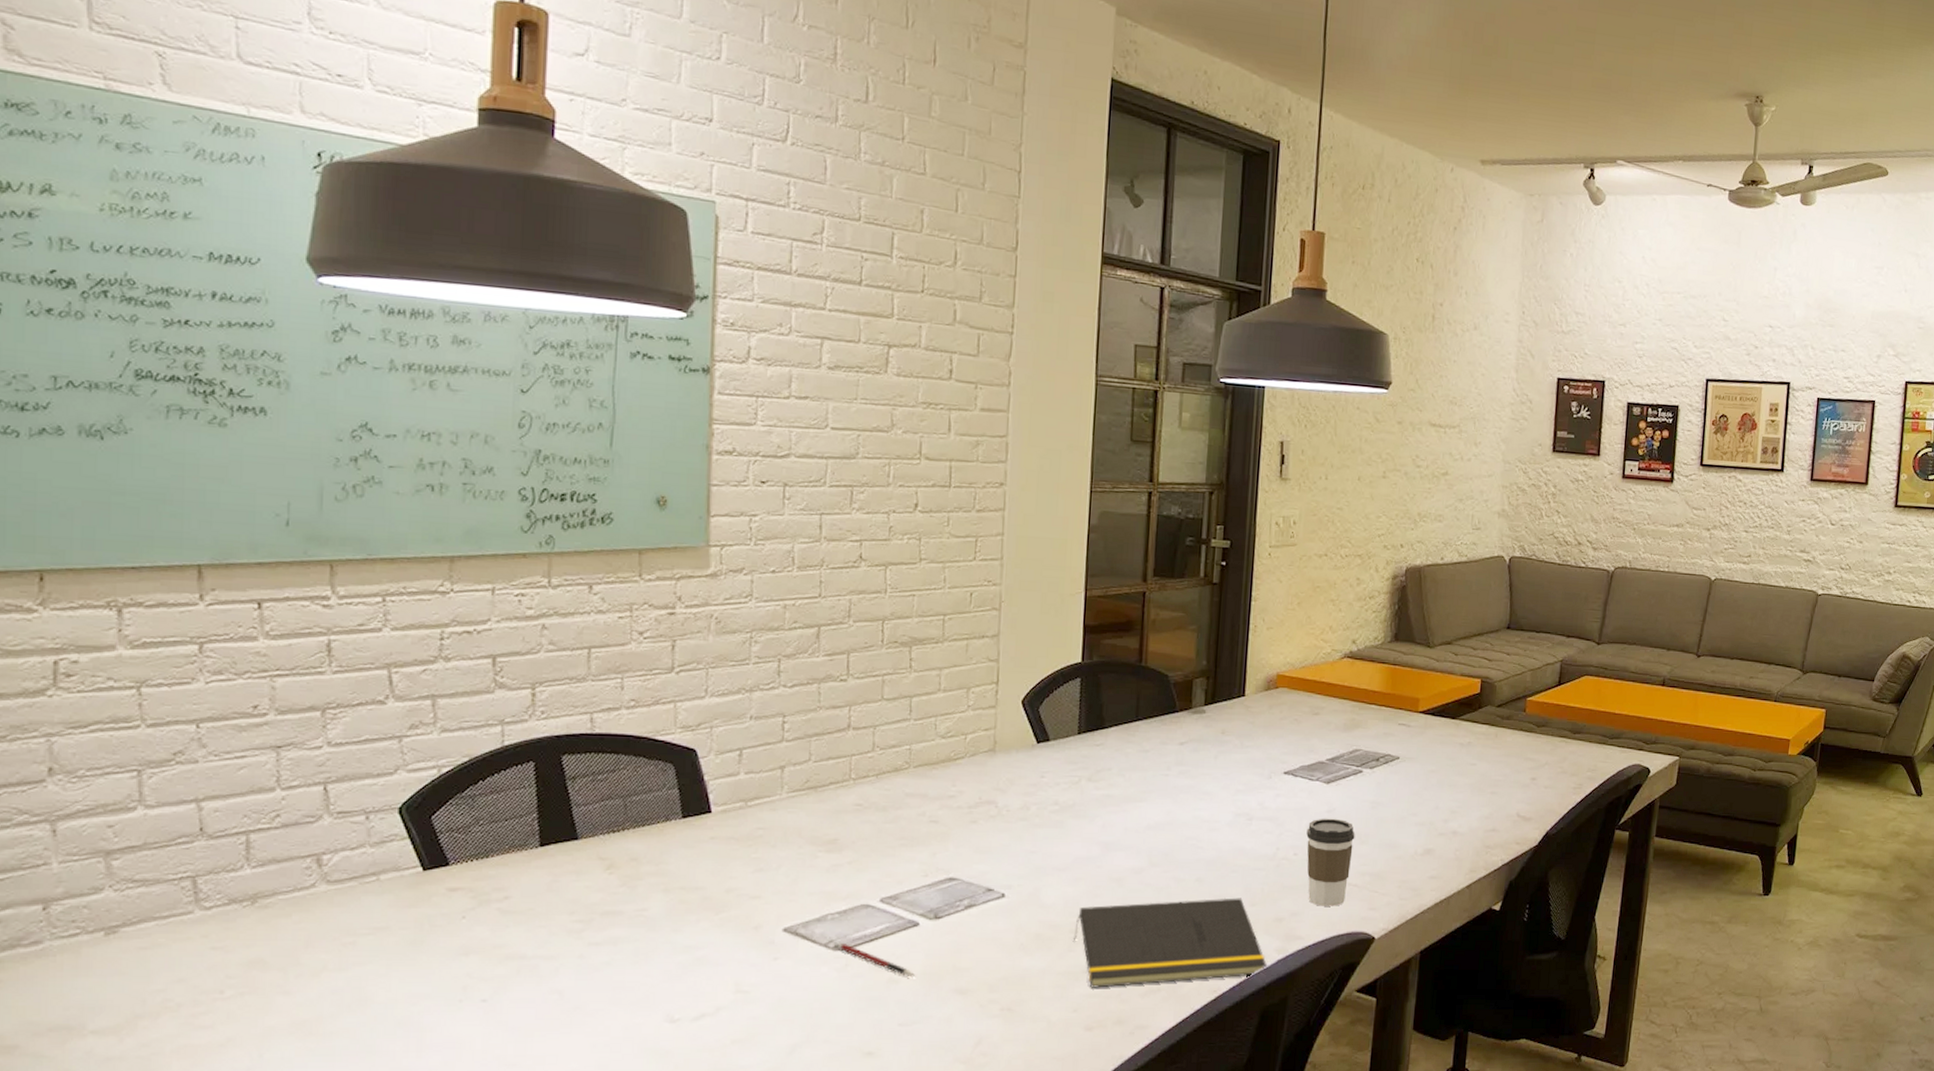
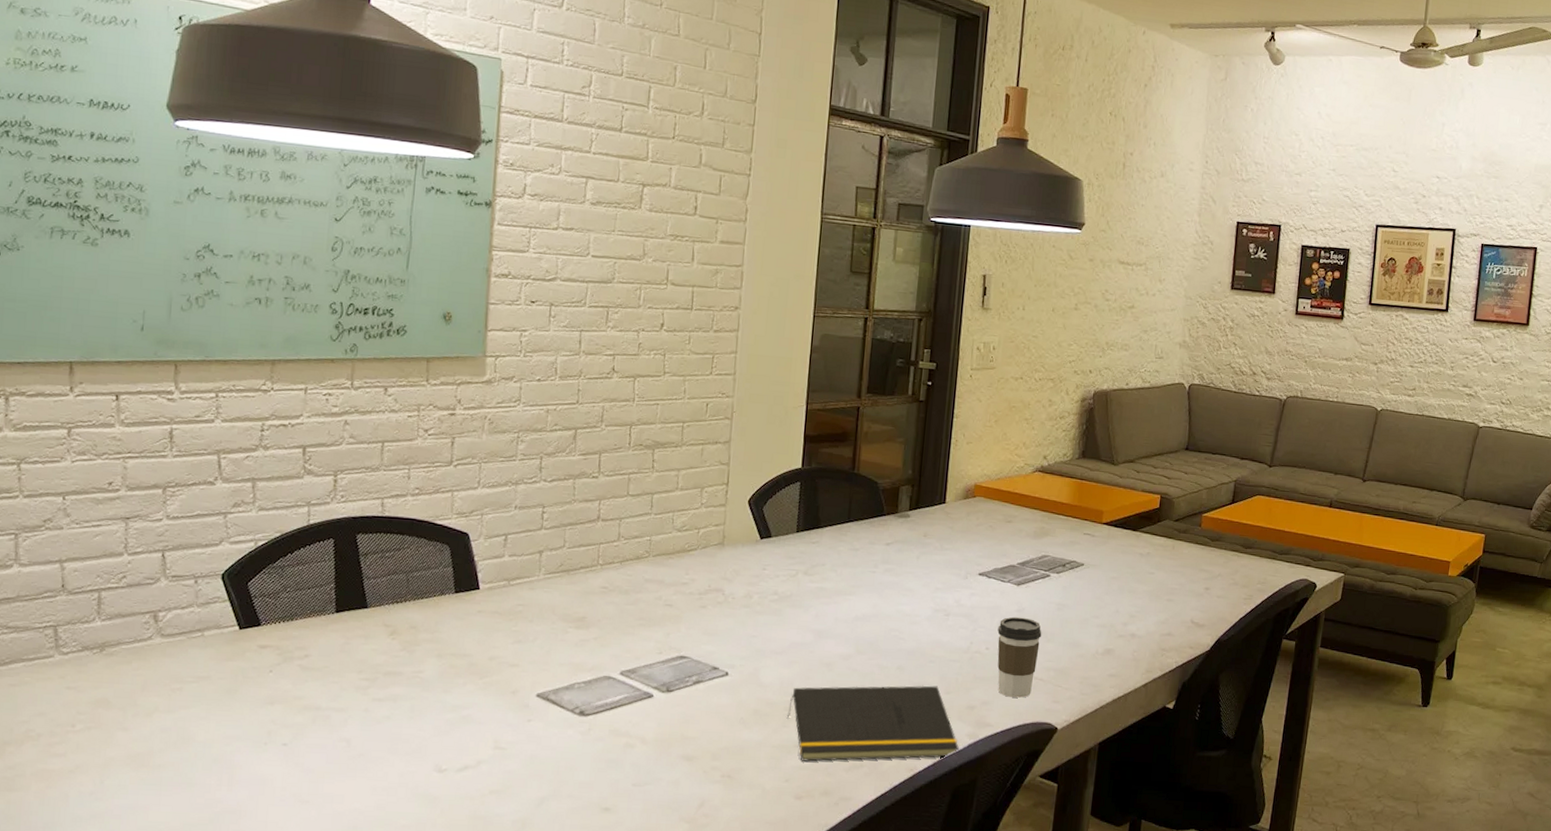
pen: present [839,944,916,978] -> none [583,710,649,744]

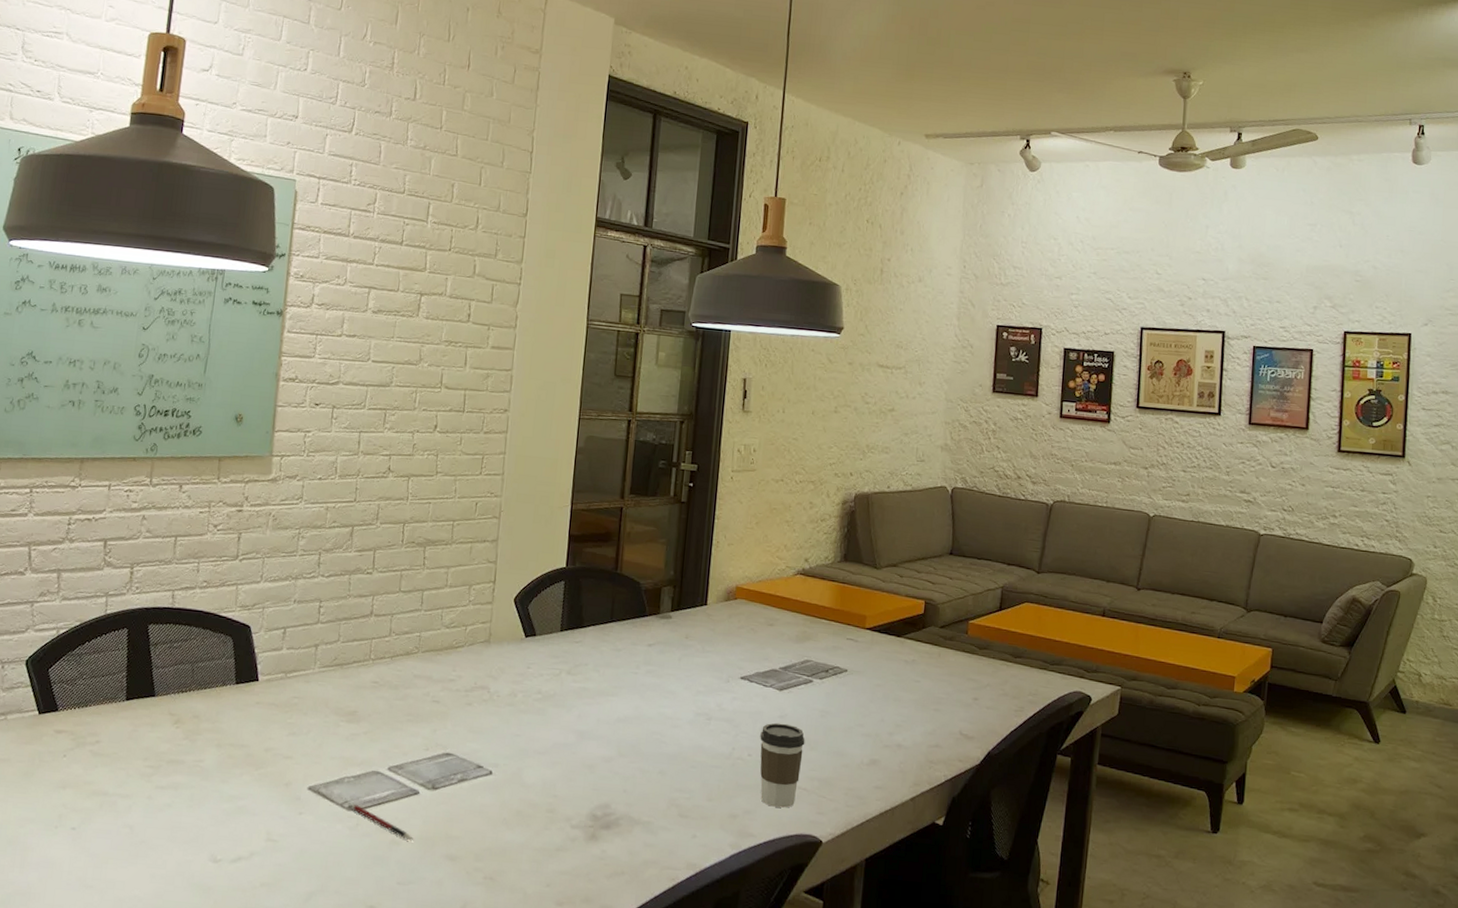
pen: none [583,710,649,744] -> present [352,805,414,841]
notepad: present [786,685,959,762] -> none [548,789,721,868]

